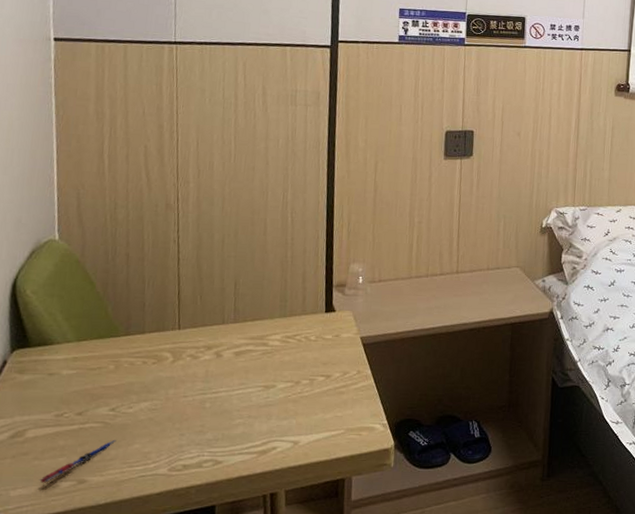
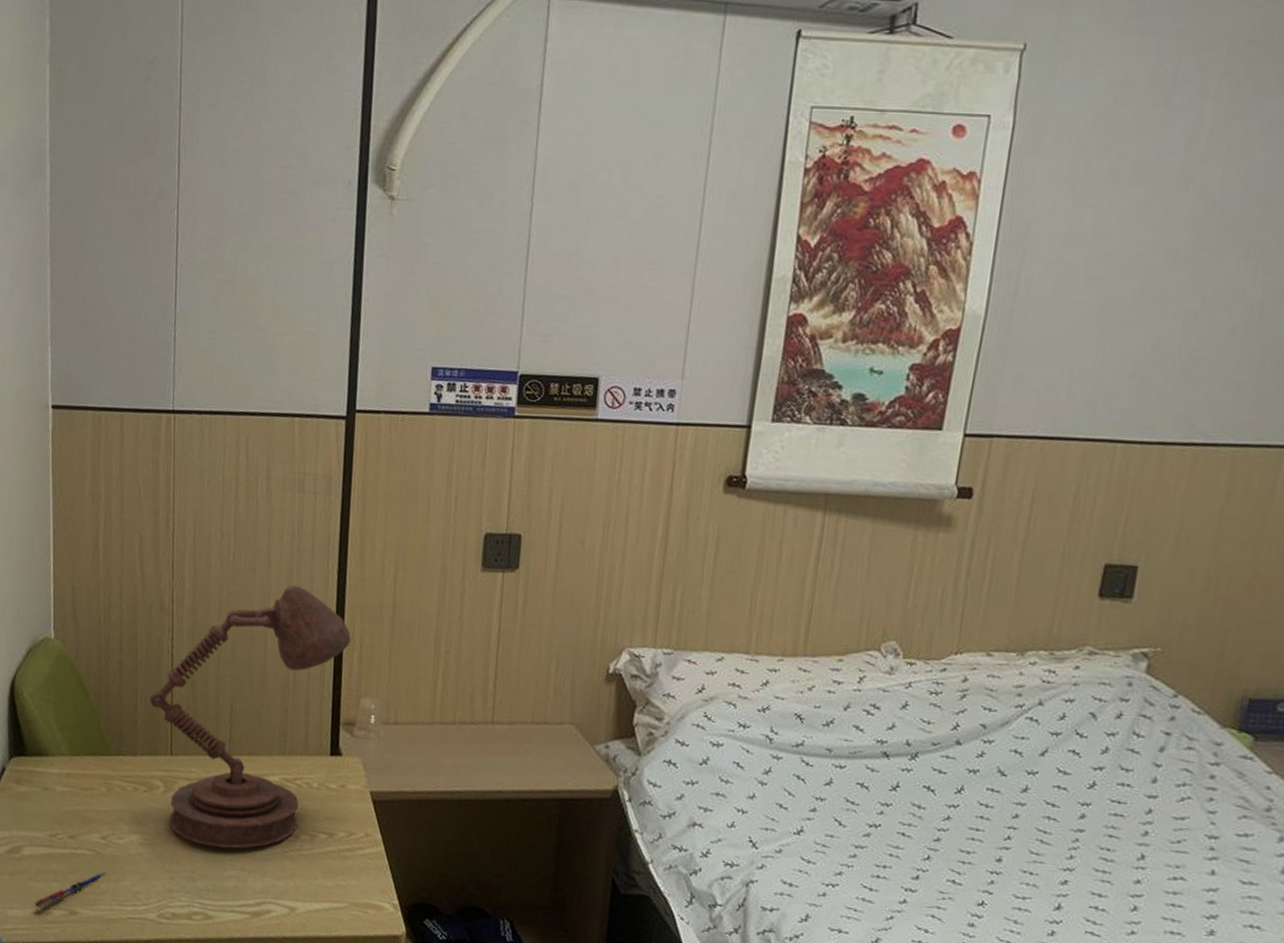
desk lamp: none [157,179,341,402] -> present [149,585,352,849]

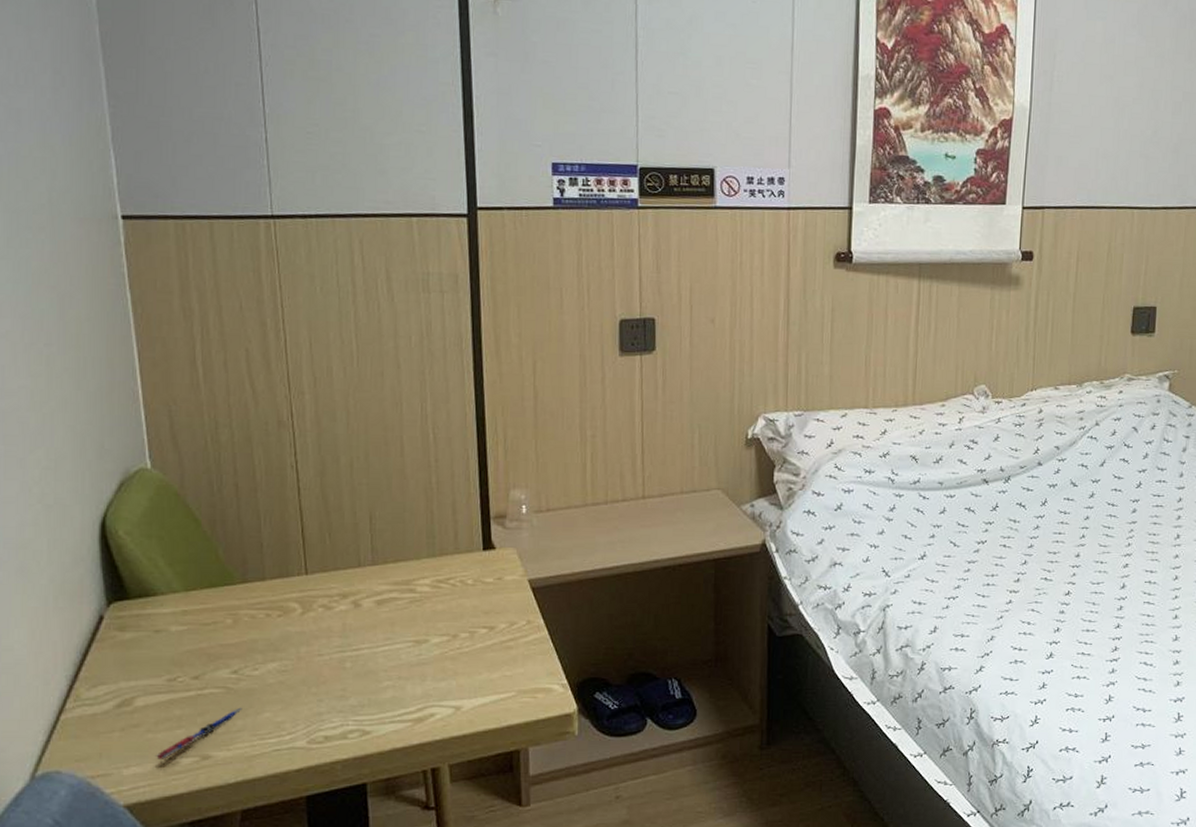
desk lamp: present [149,585,352,849] -> none [275,386,495,661]

